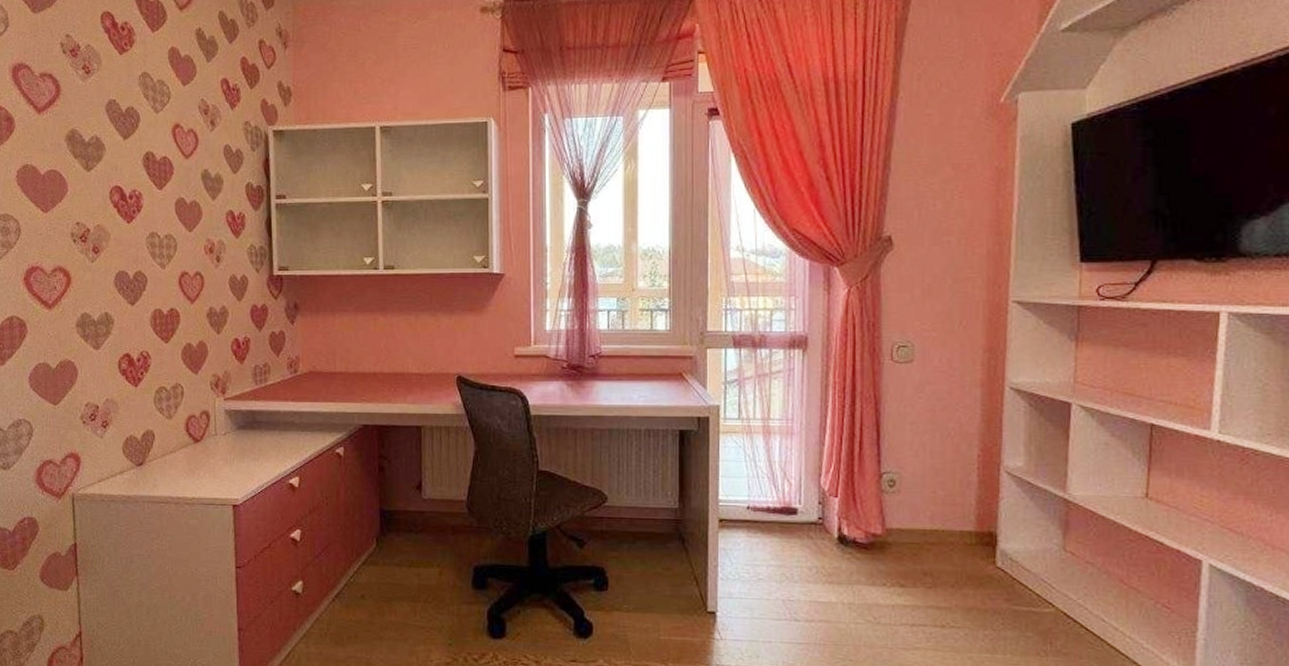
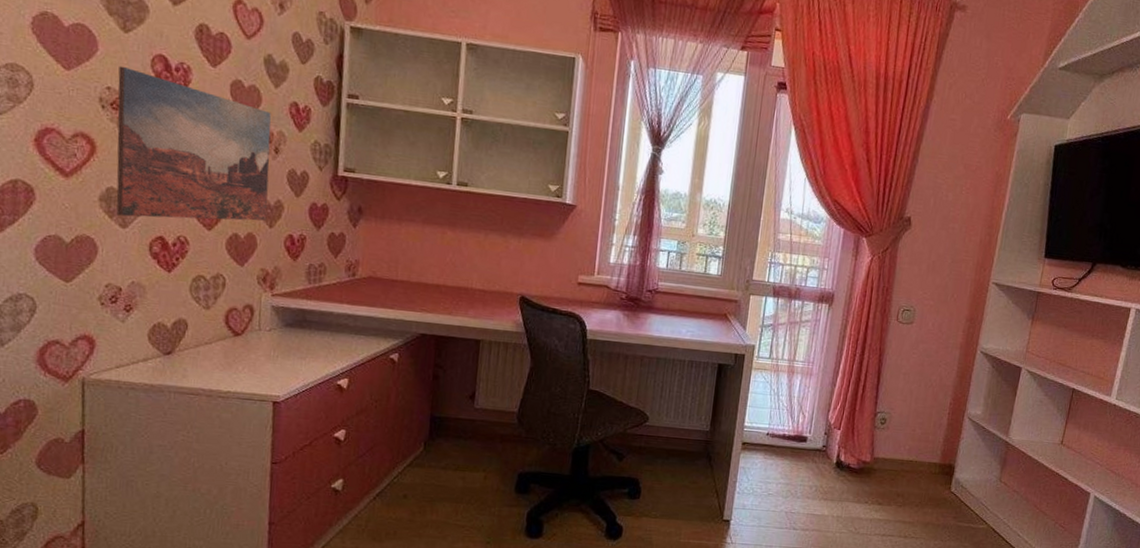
wall art: none [85,201,214,338] -> present [116,65,271,221]

